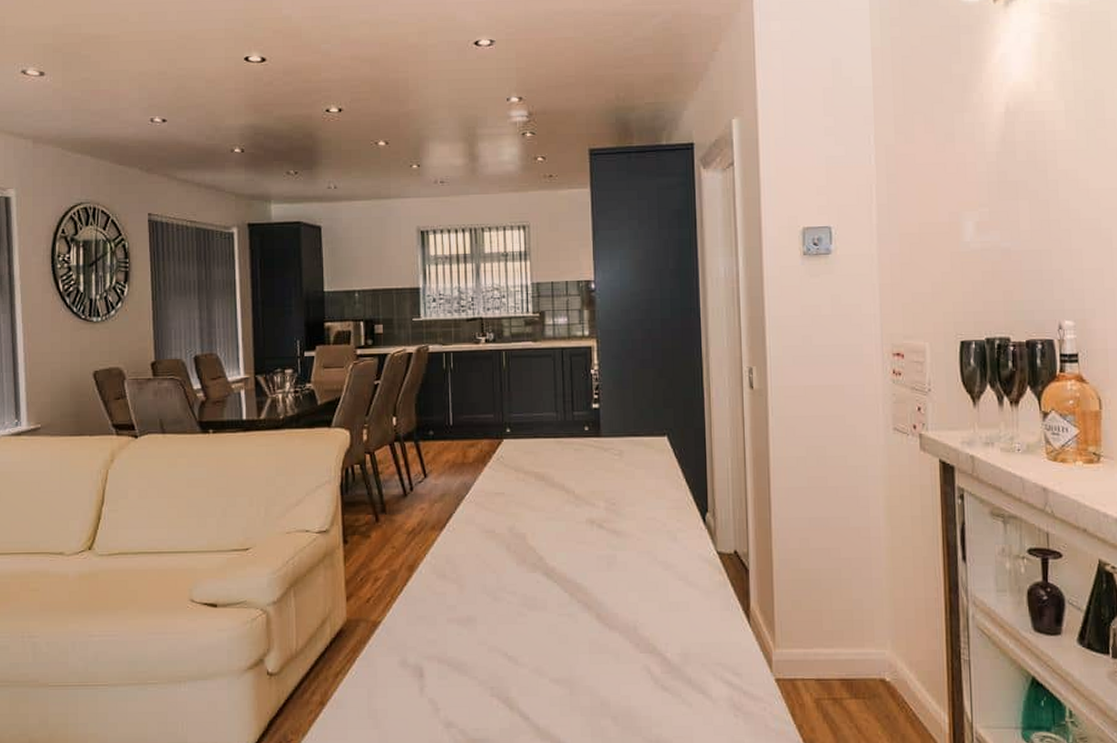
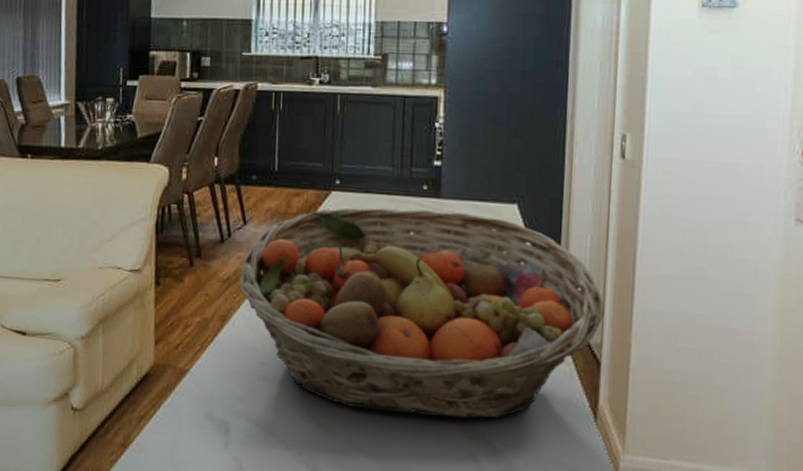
fruit basket: none [423,448,748,638] -> present [238,207,604,419]

